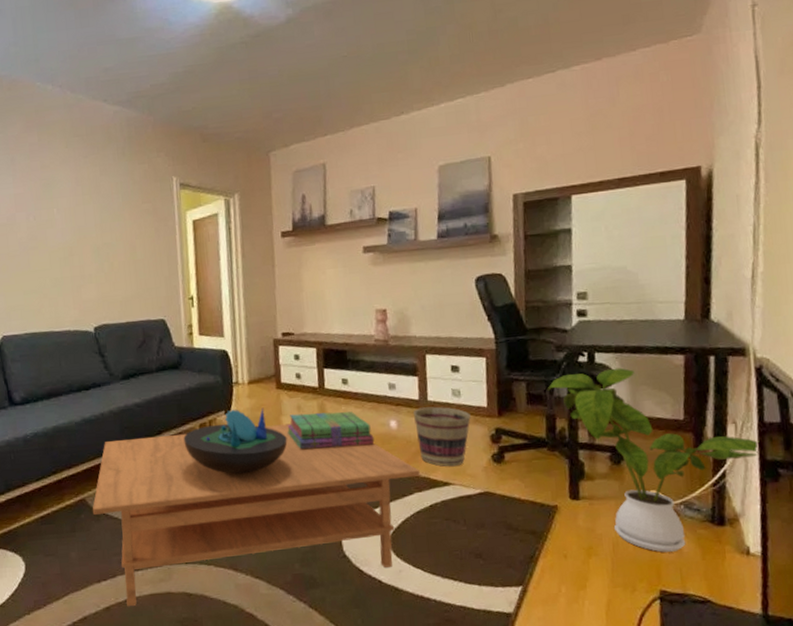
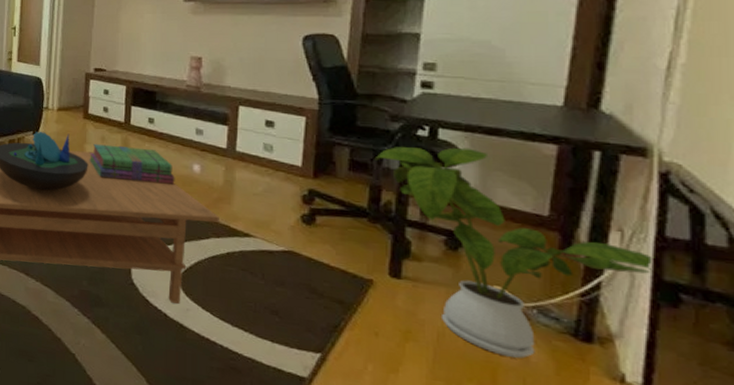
basket: present [412,406,471,467] -> none [218,156,282,220]

